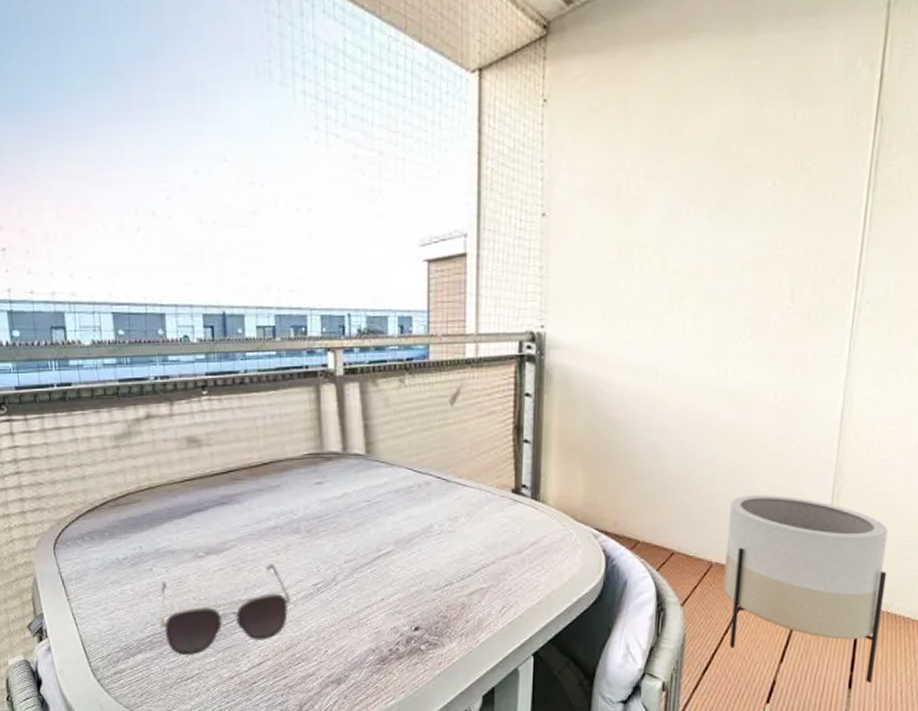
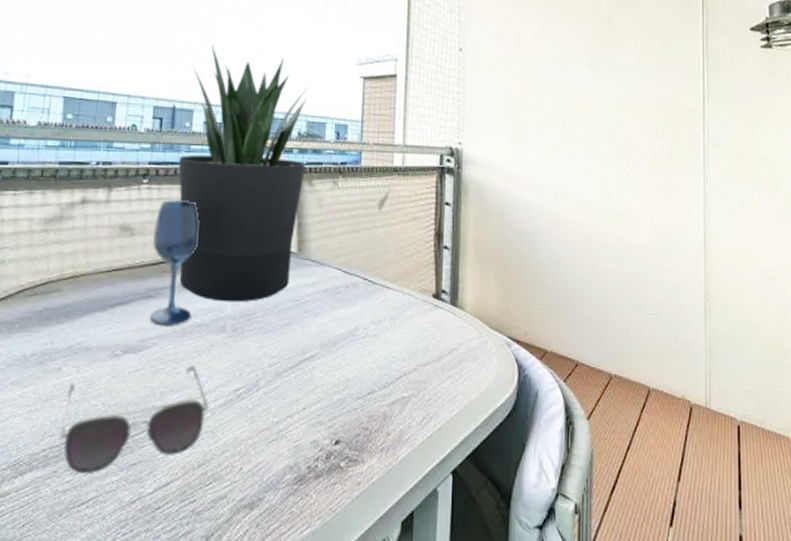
wineglass: none [219,409,266,528] -> present [149,200,201,325]
planter: none [235,239,368,505] -> present [178,44,310,303]
planter: present [722,495,888,684] -> none [622,309,759,504]

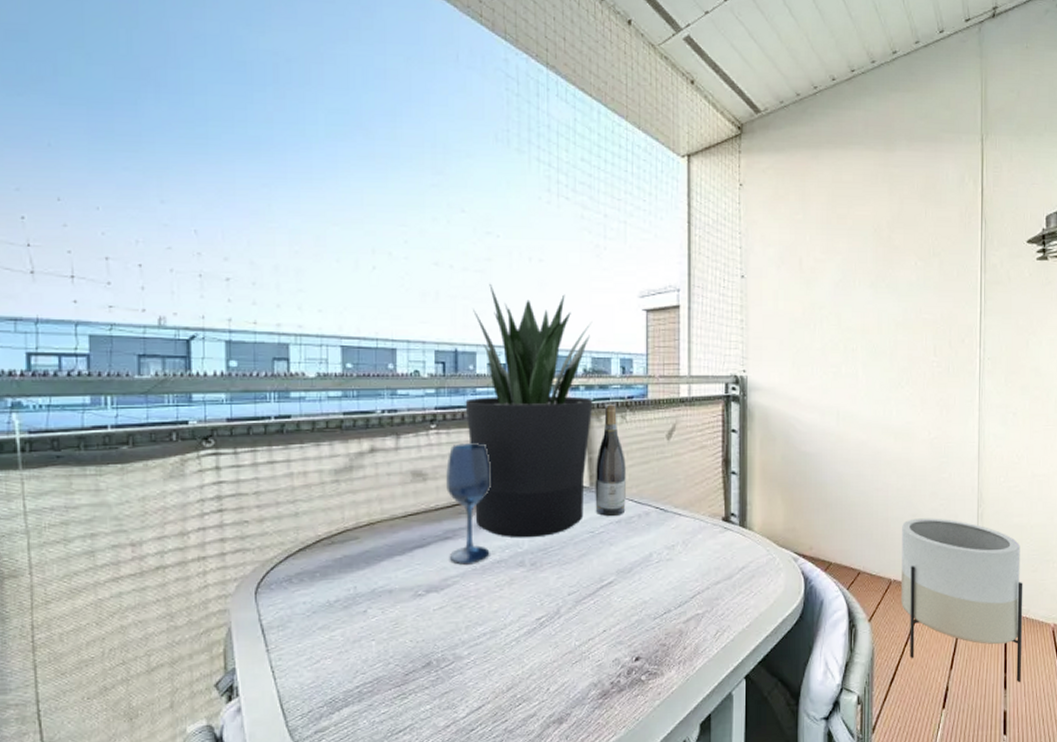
sunglasses: present [60,365,210,475] -> none [371,599,514,706]
wine bottle: none [301,169,337,285] -> present [595,404,627,516]
planter: none [622,309,759,504] -> present [900,518,1023,683]

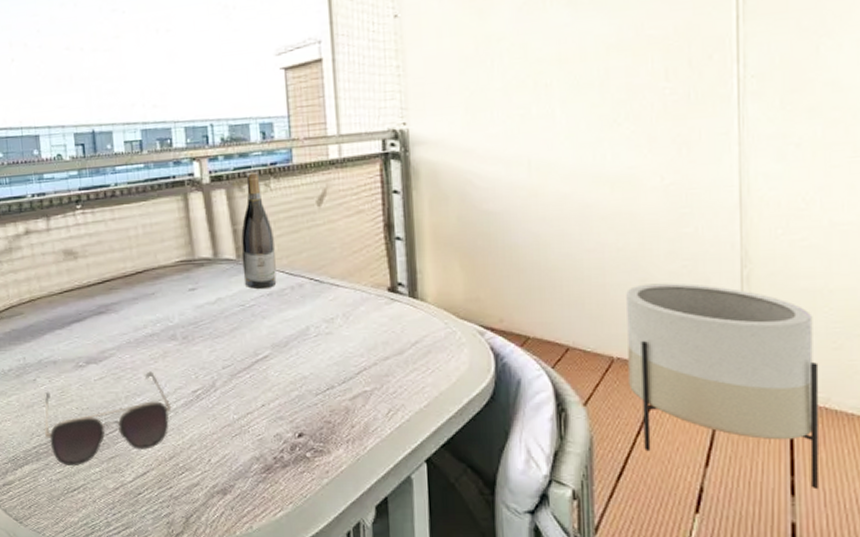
sunglasses: none [371,599,514,706] -> present [44,371,172,467]
wineglass: present [446,443,492,563] -> none [94,220,142,337]
planter: present [465,283,593,538] -> none [106,61,234,312]

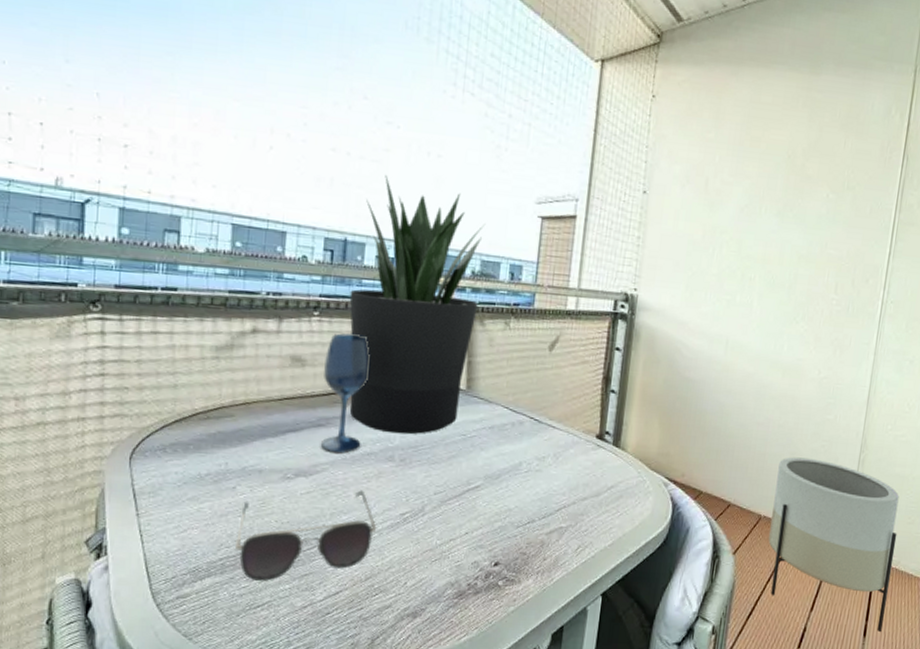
wineglass: none [94,220,142,337] -> present [320,333,371,453]
planter: none [106,61,234,312] -> present [349,174,486,435]
wine bottle: present [240,172,277,289] -> none [469,309,506,422]

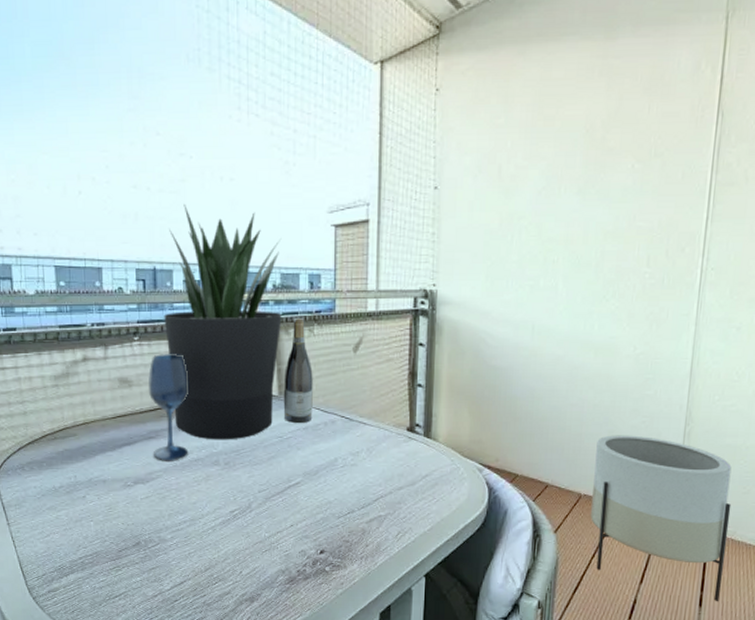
sunglasses: present [235,490,377,582] -> none [91,492,211,576]
wine bottle: none [469,309,506,422] -> present [283,318,314,423]

